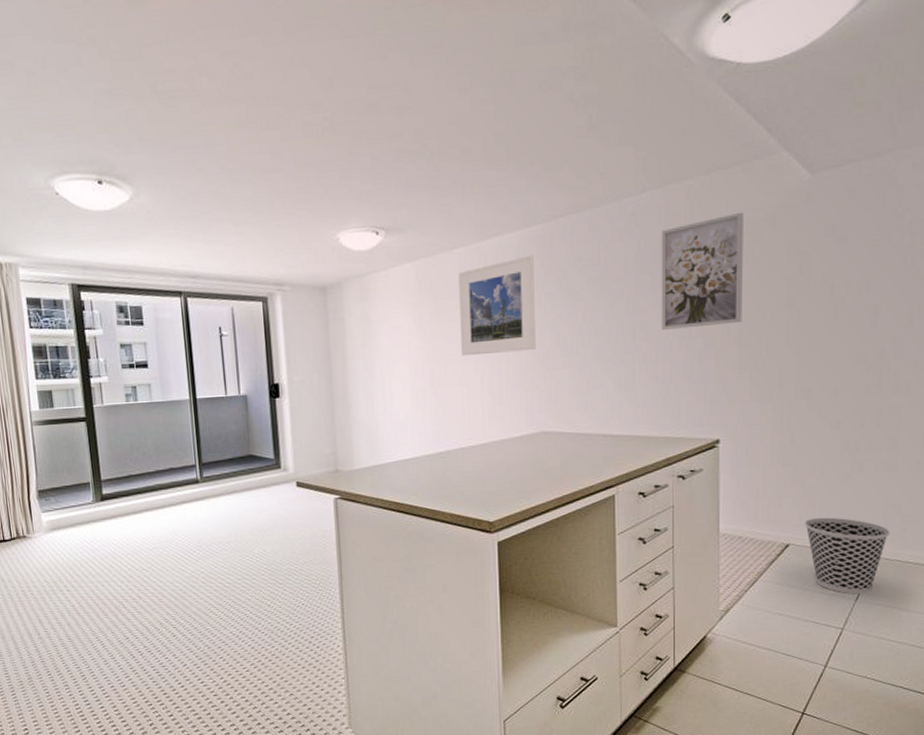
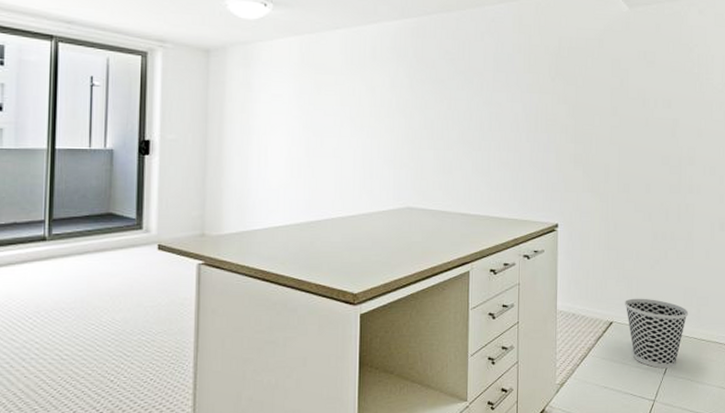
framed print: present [458,255,536,356] -> none [337,44,408,130]
wall art: present [661,212,743,330] -> none [513,30,579,123]

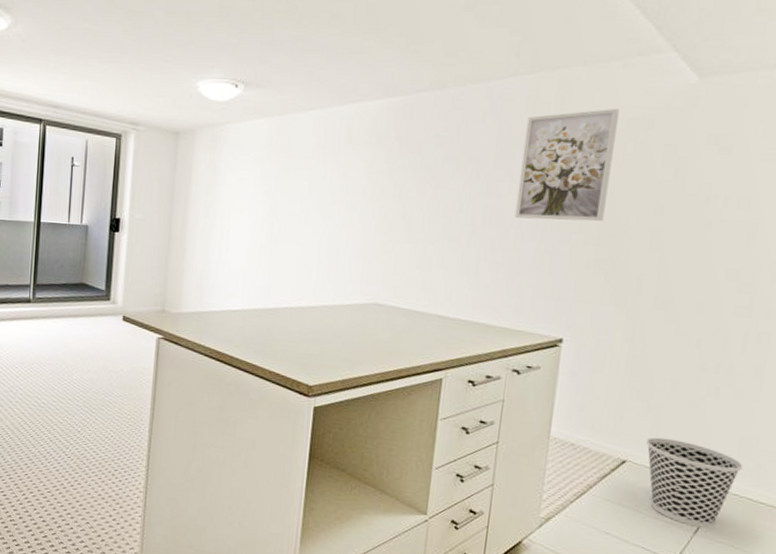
wall art: none [513,30,579,123] -> present [514,108,619,222]

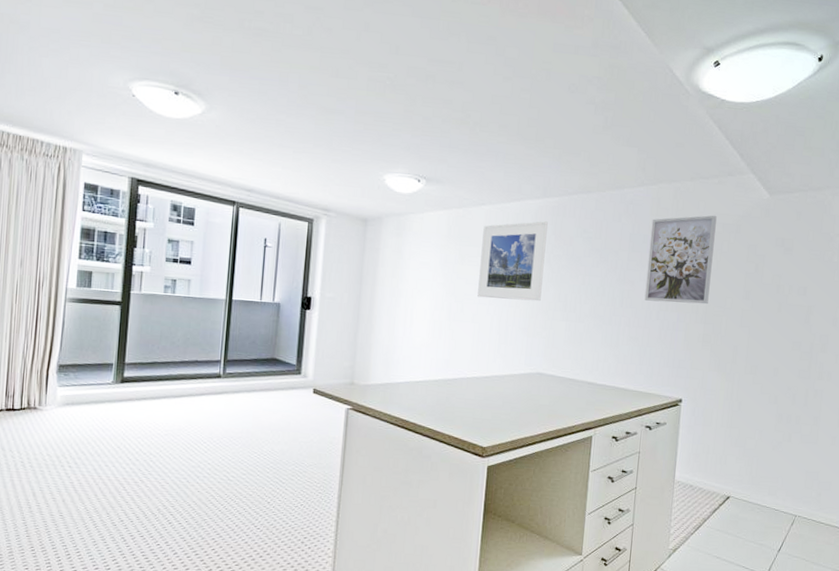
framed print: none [303,125,390,221] -> present [477,221,548,302]
wastebasket: present [646,437,743,529] -> none [743,476,809,547]

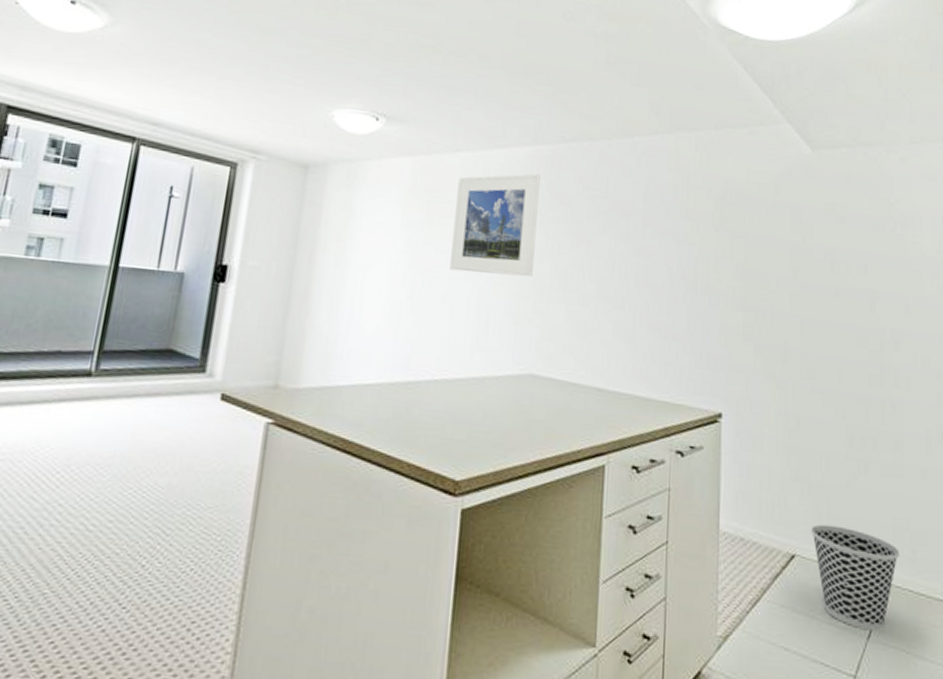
wall art: present [644,215,717,305] -> none [666,172,750,286]
wastebasket: none [743,476,809,547] -> present [811,524,900,631]

